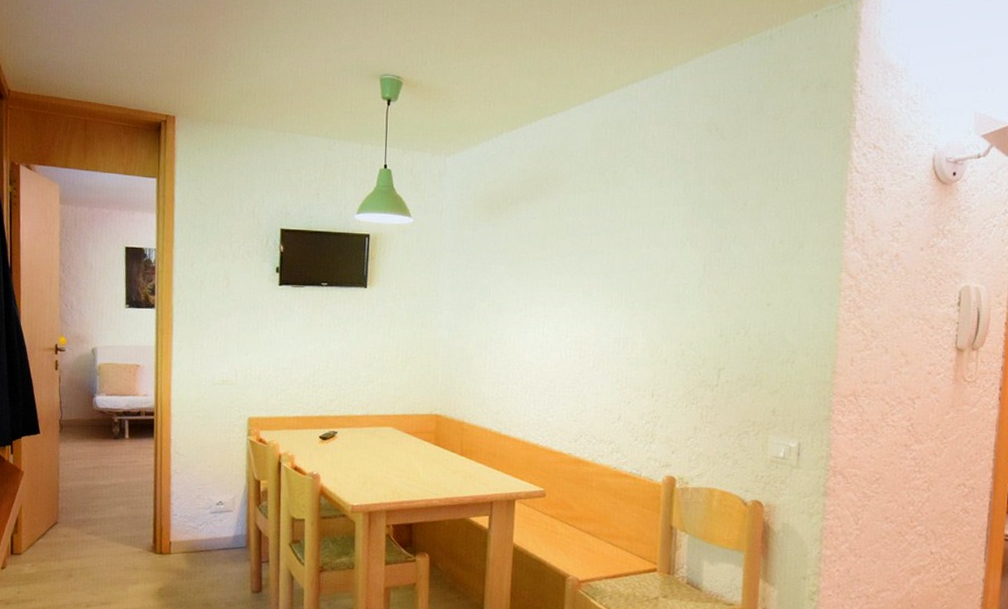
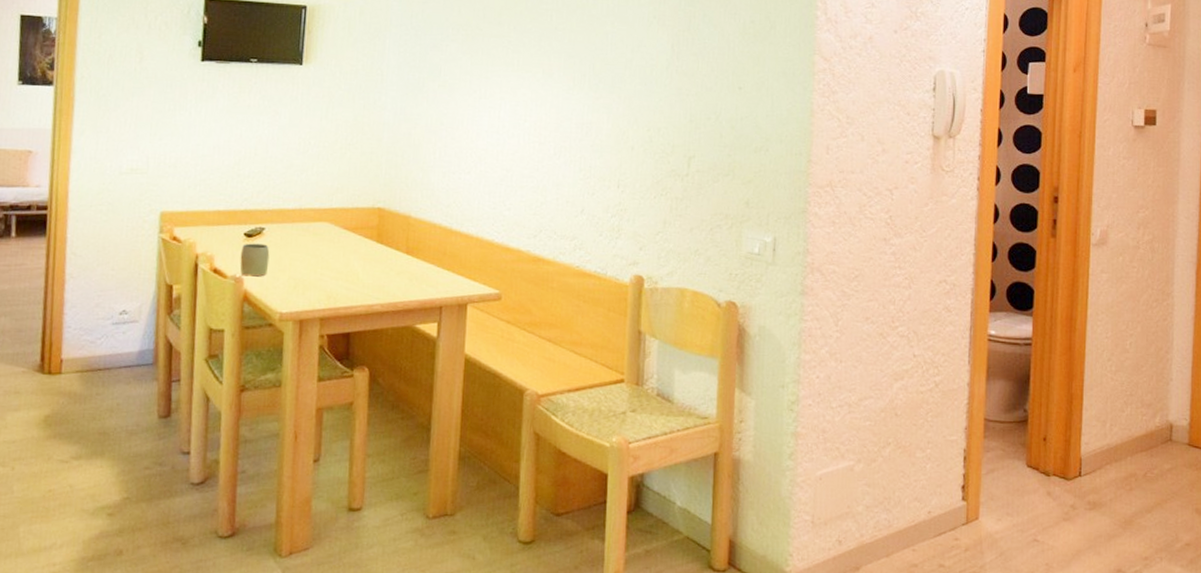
mug: none [316,445,342,474] -> present [239,243,270,277]

